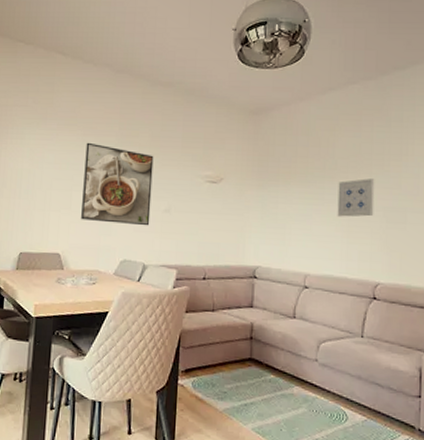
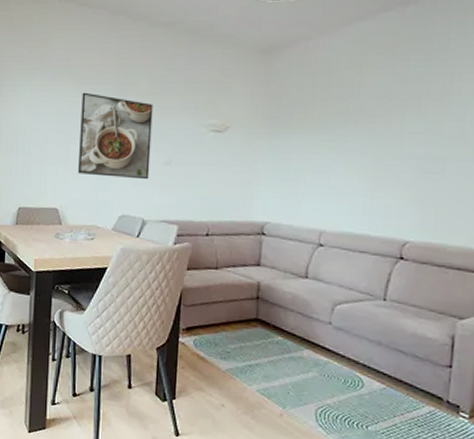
wall art: present [337,179,375,217] -> none [360,123,409,168]

